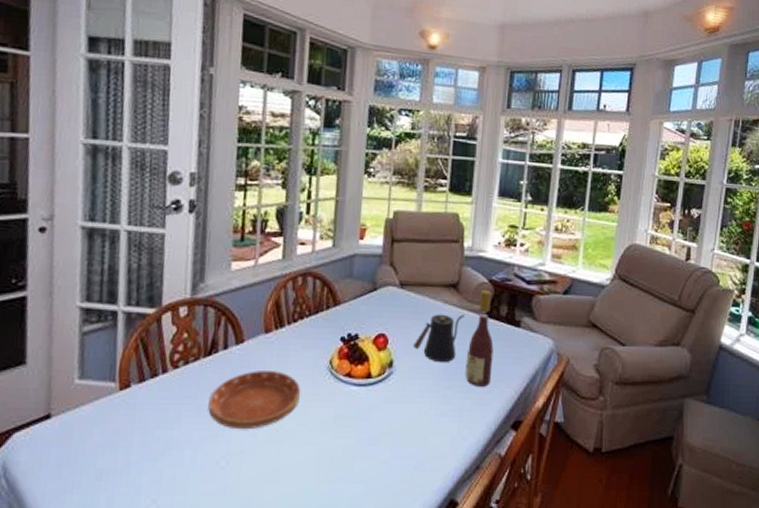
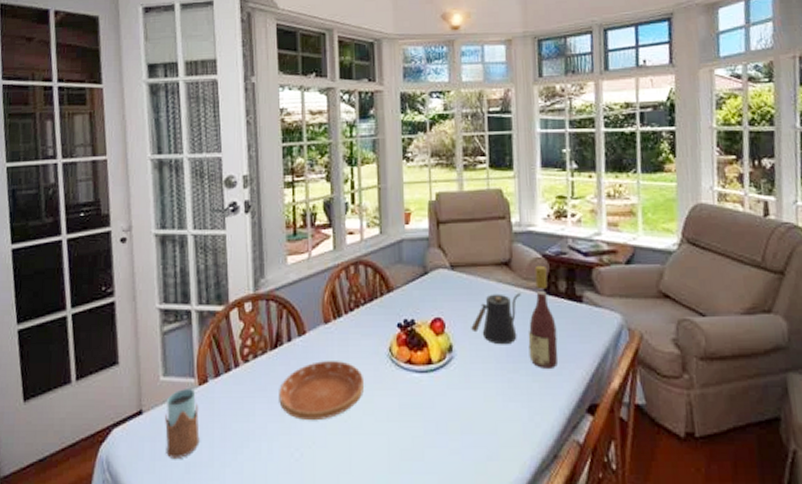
drinking glass: none [75,393,118,465] -> present [165,389,200,458]

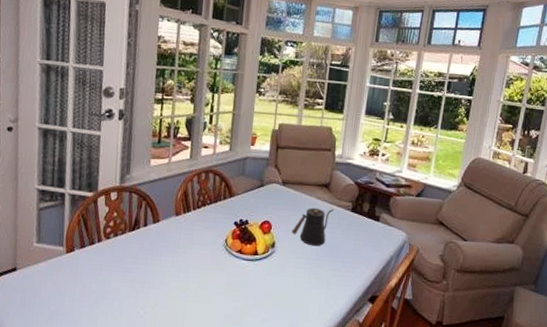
drinking glass: present [165,389,200,458] -> none [34,254,65,307]
saucer: present [279,361,365,421] -> none [132,244,203,289]
wine bottle: present [528,265,559,368] -> none [332,189,357,267]

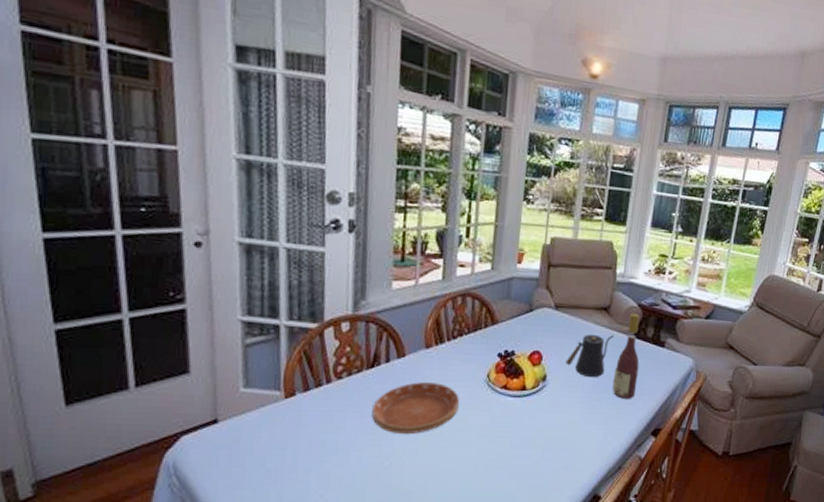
saucer: none [132,244,203,289] -> present [372,382,460,435]
wine bottle: none [332,189,357,267] -> present [612,313,640,399]

